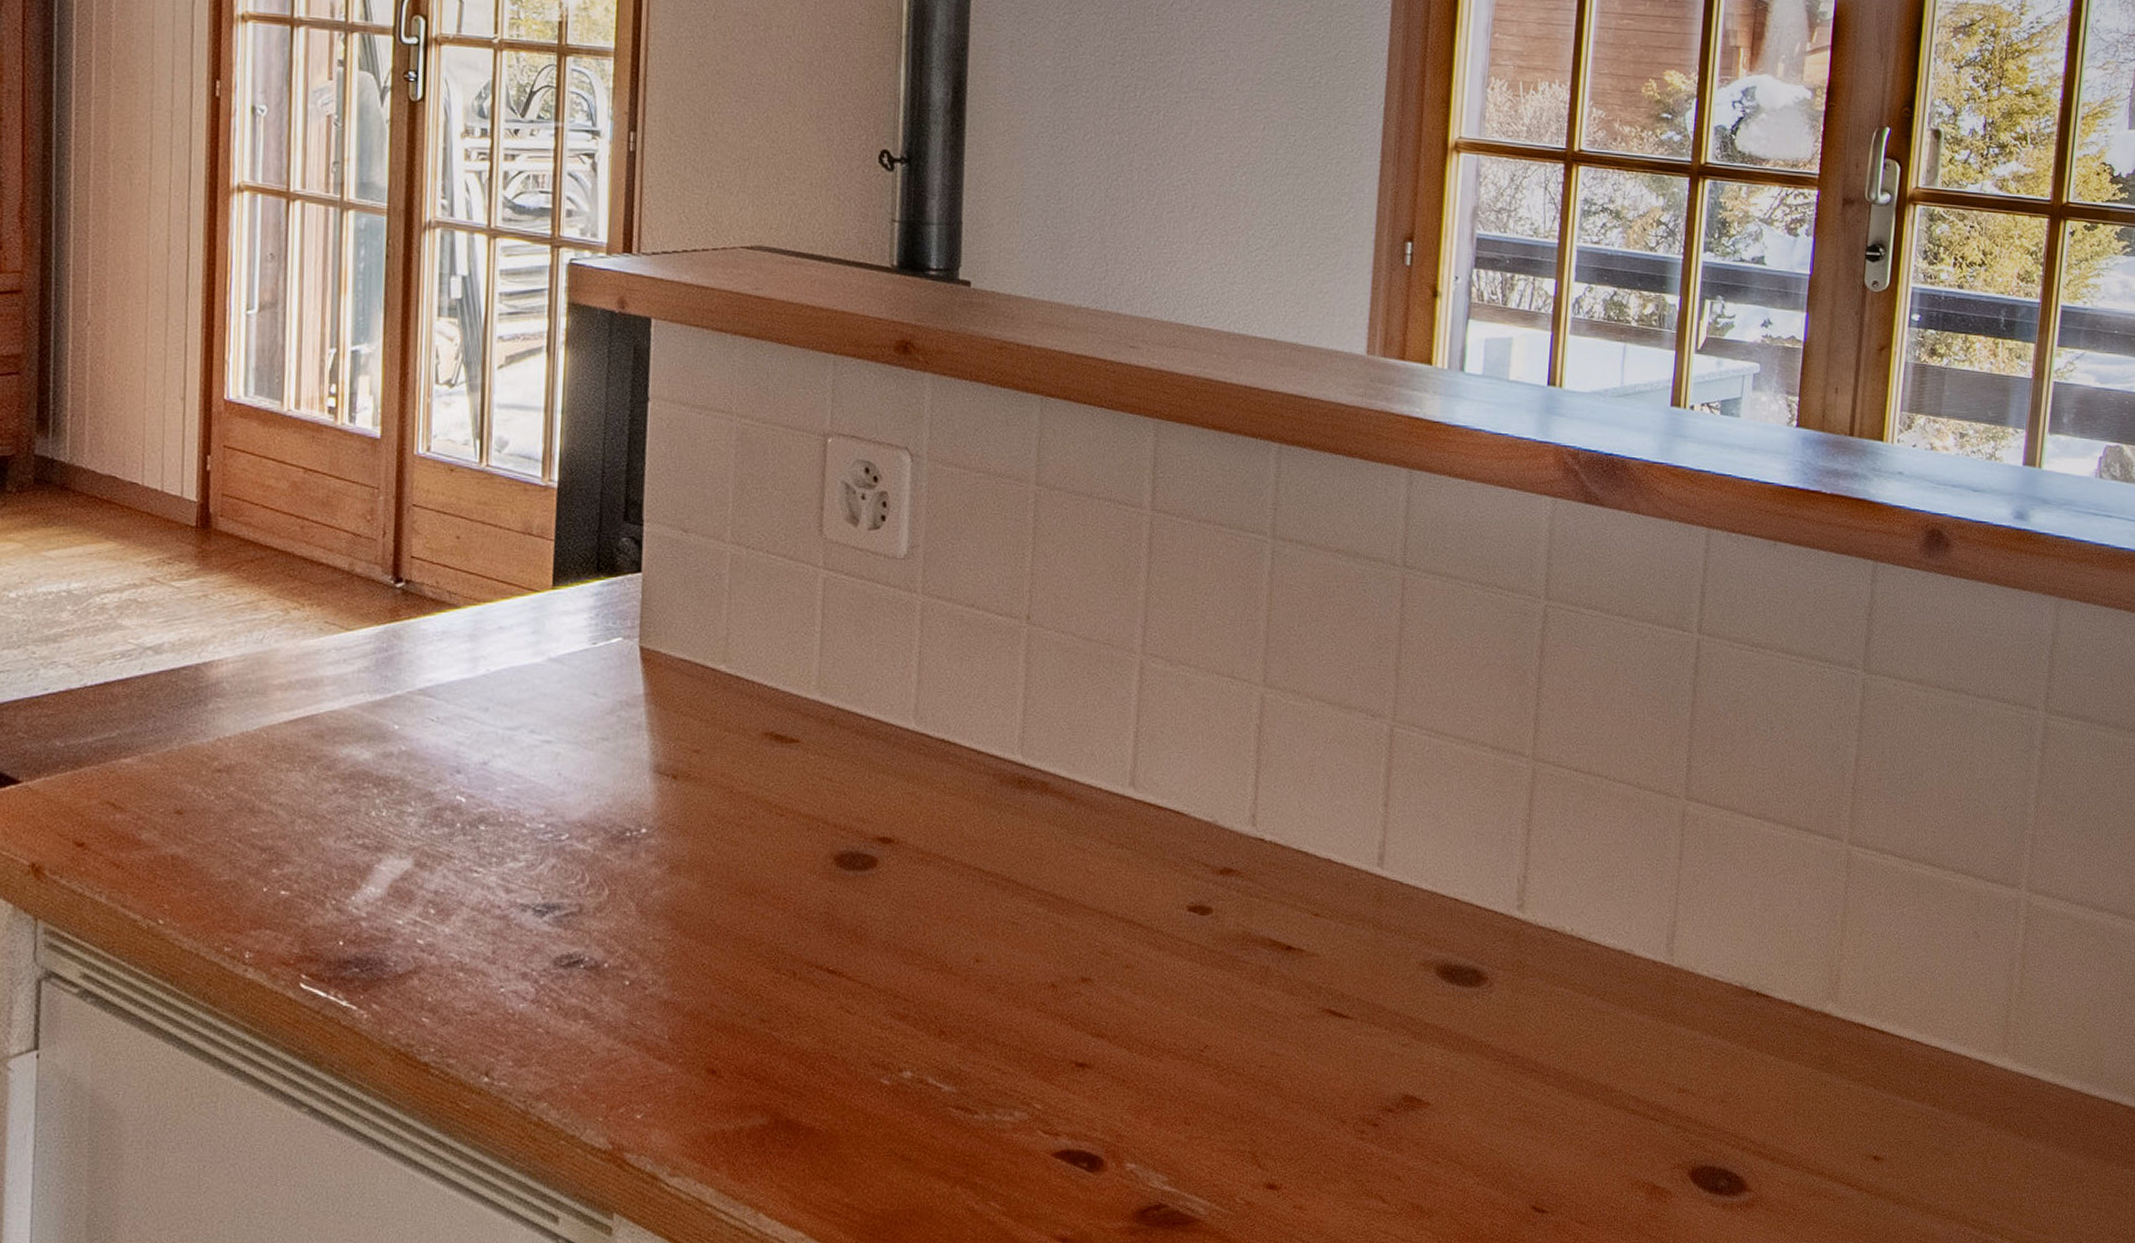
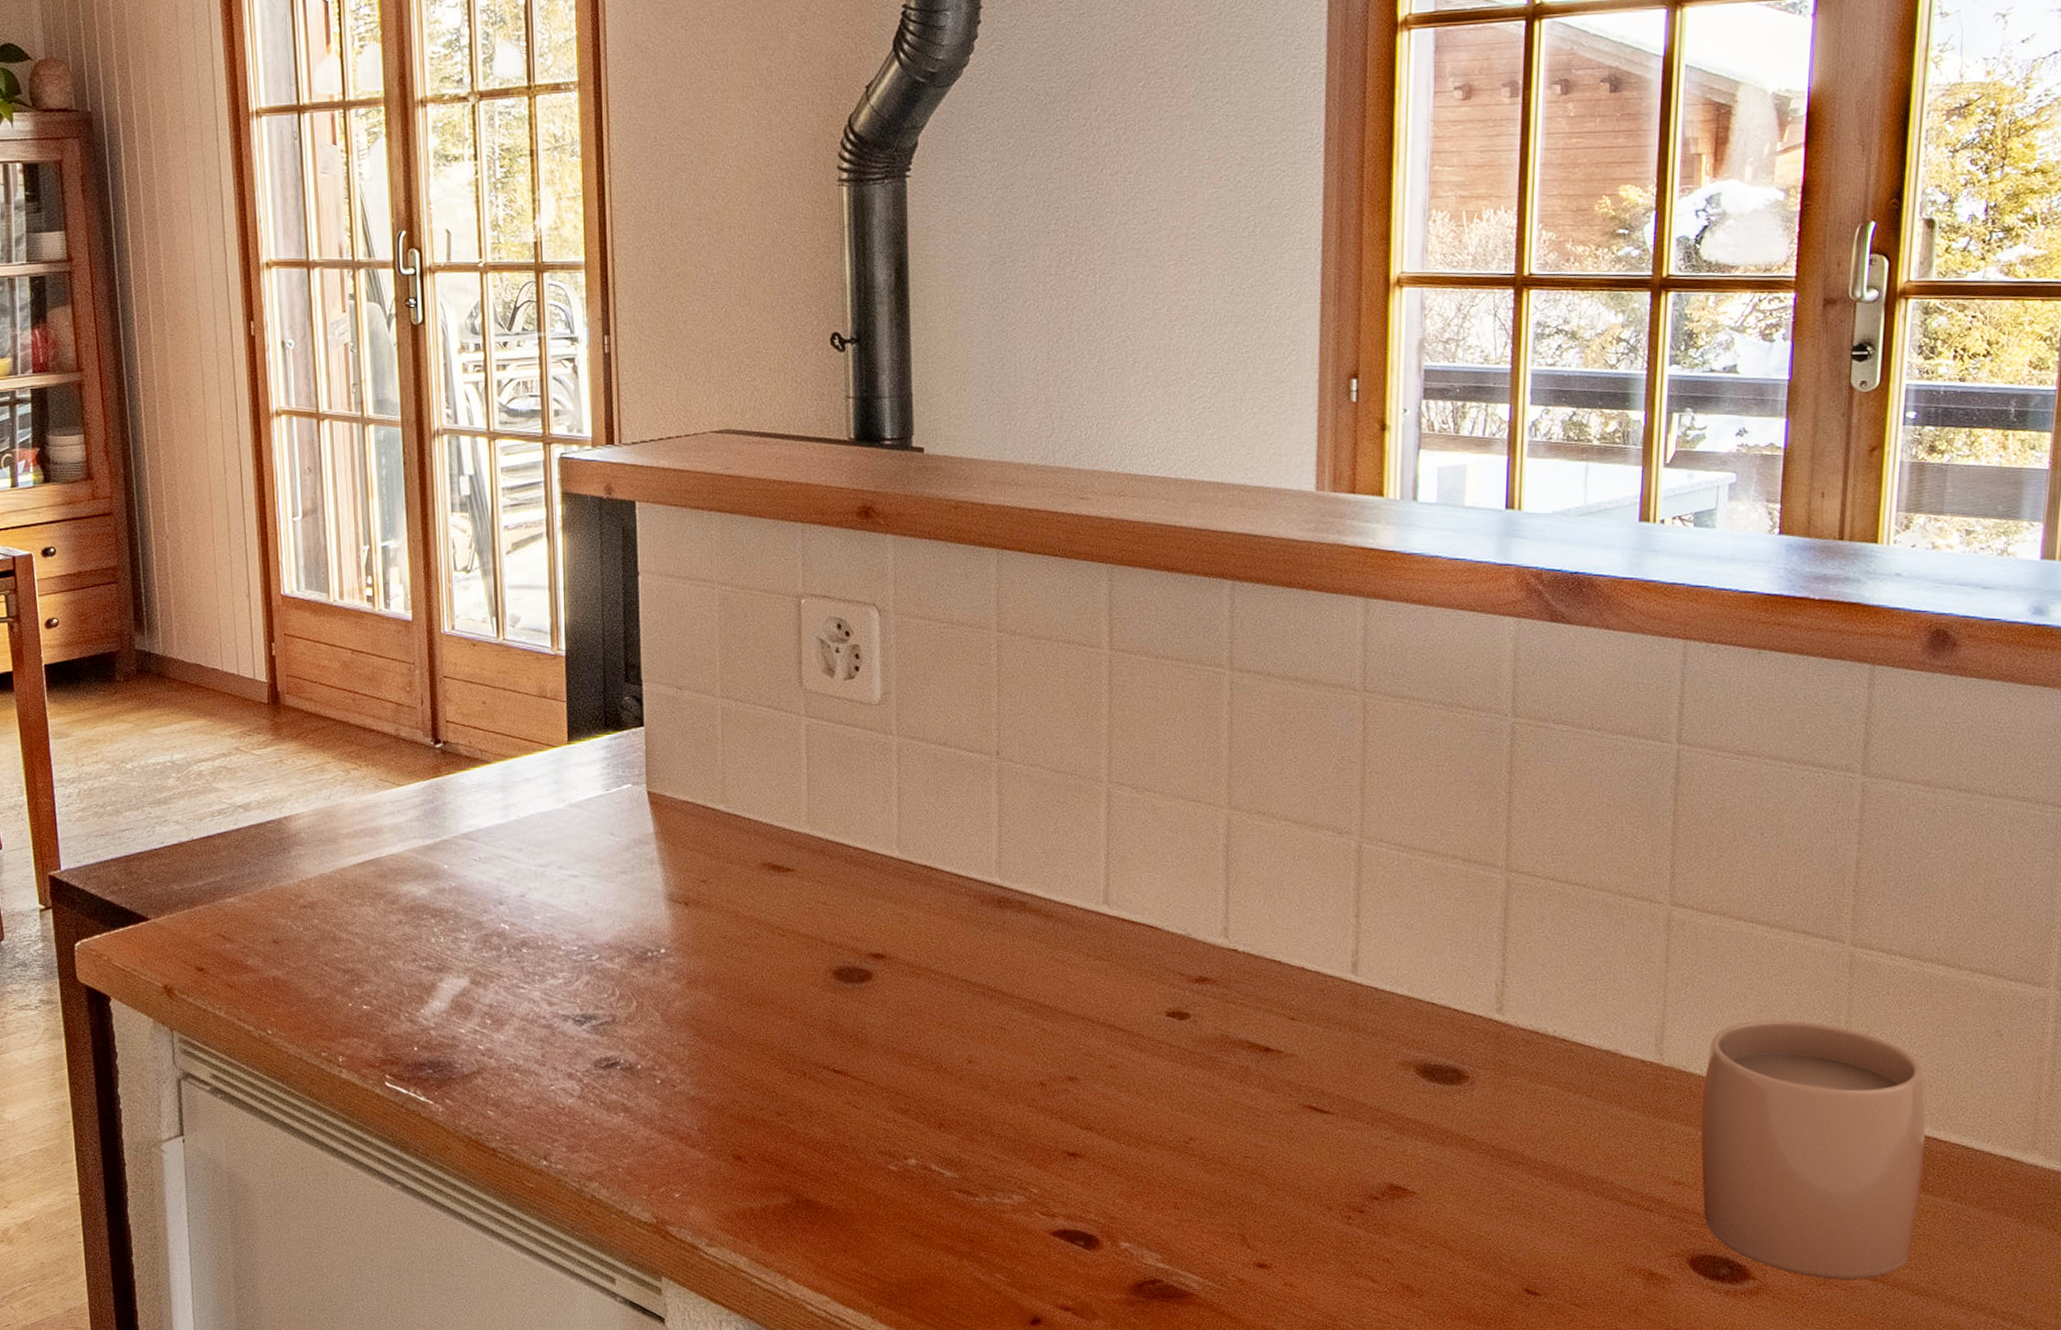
mug: none [1705,919,1910,1189] -> present [1700,1020,1926,1279]

